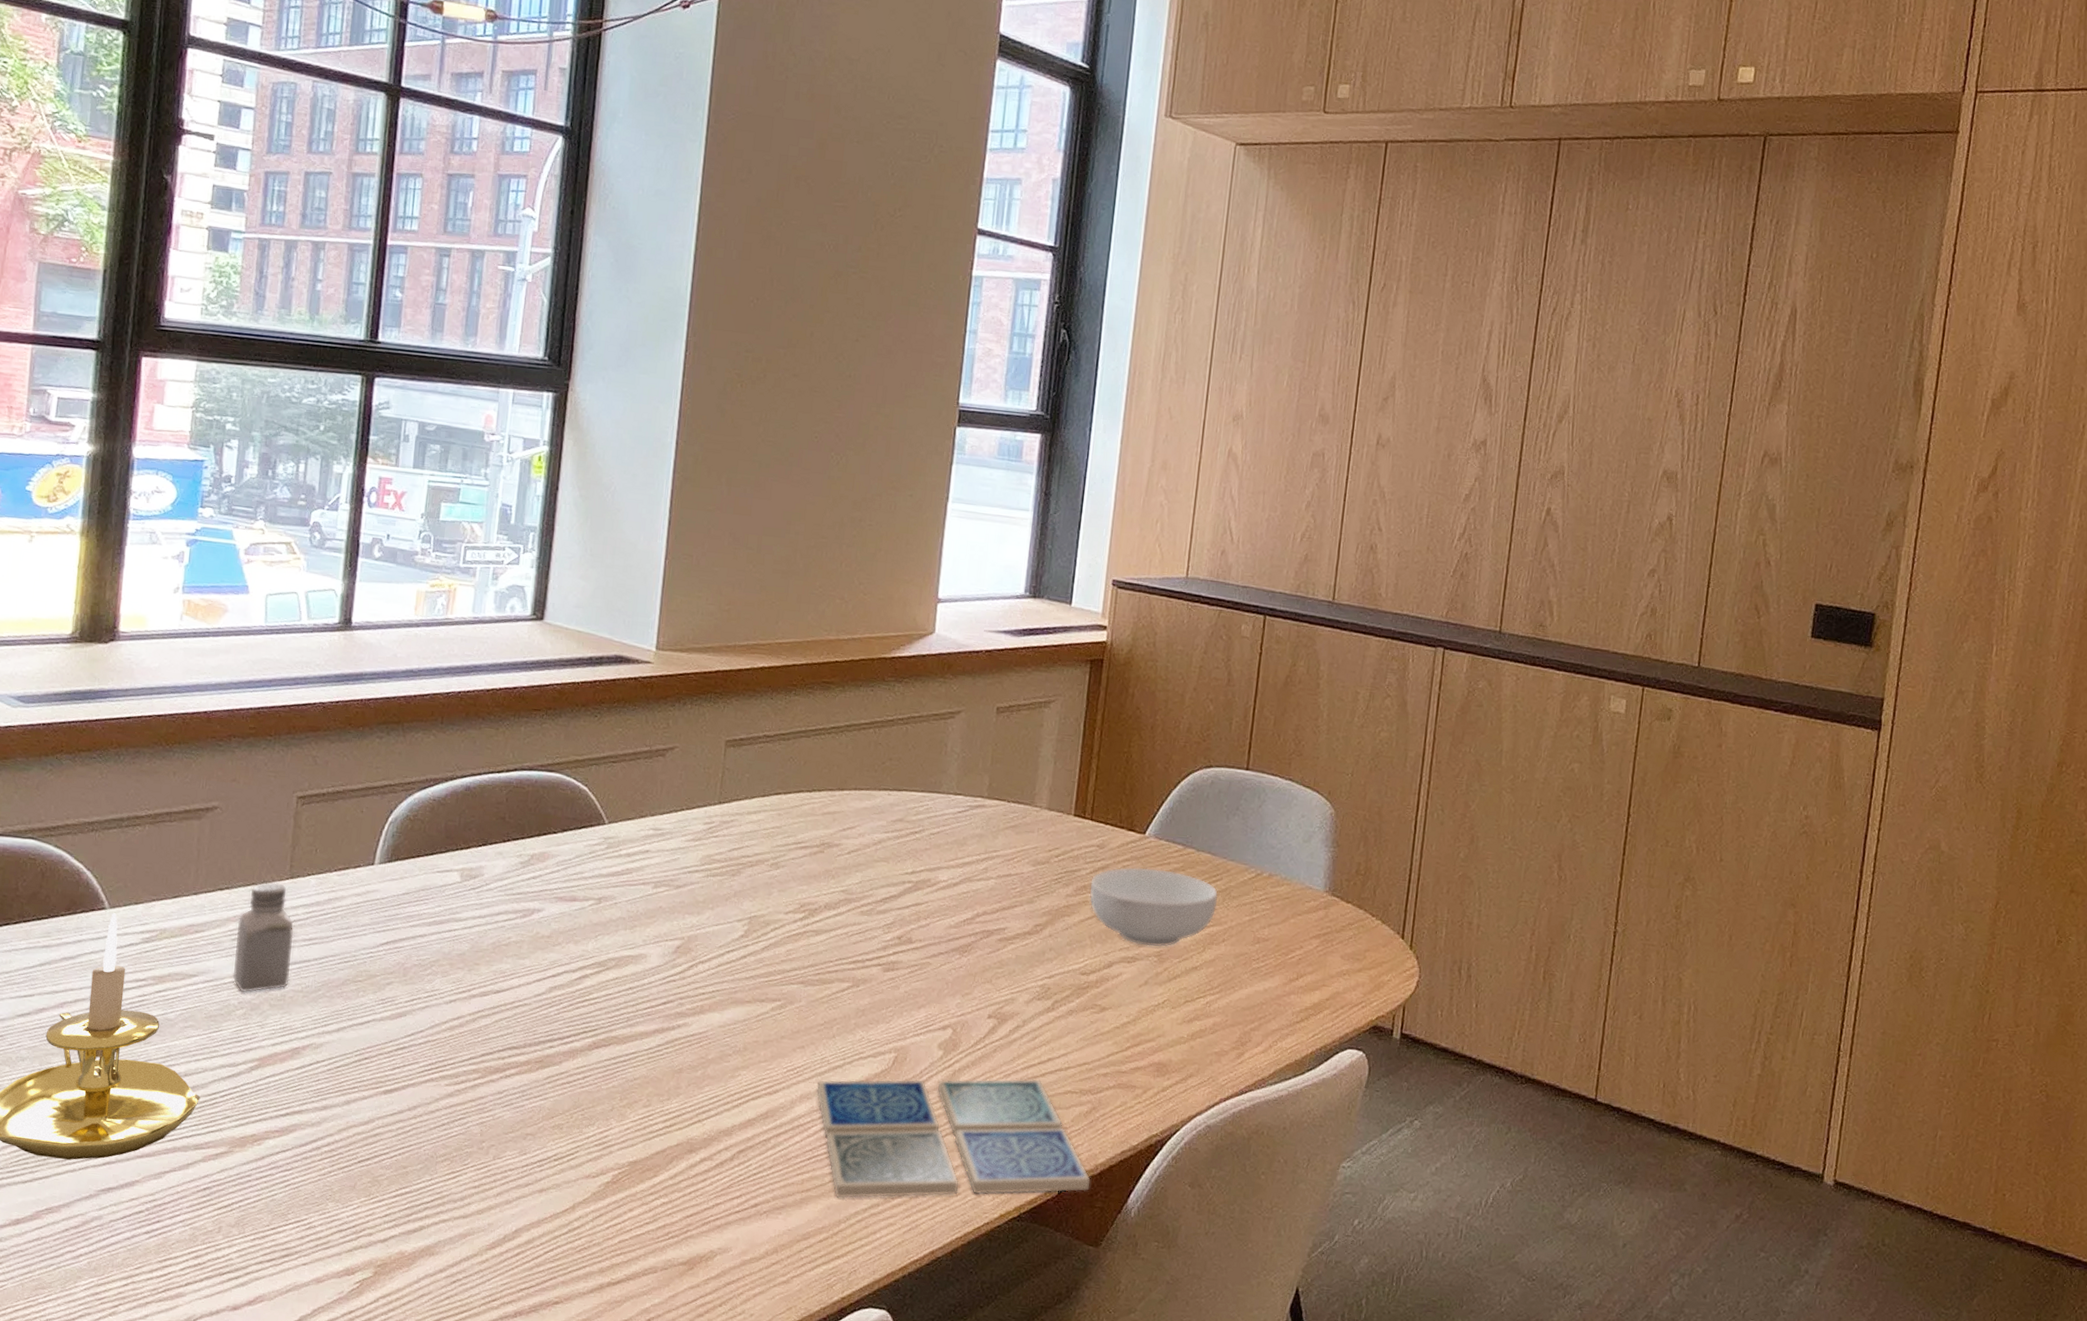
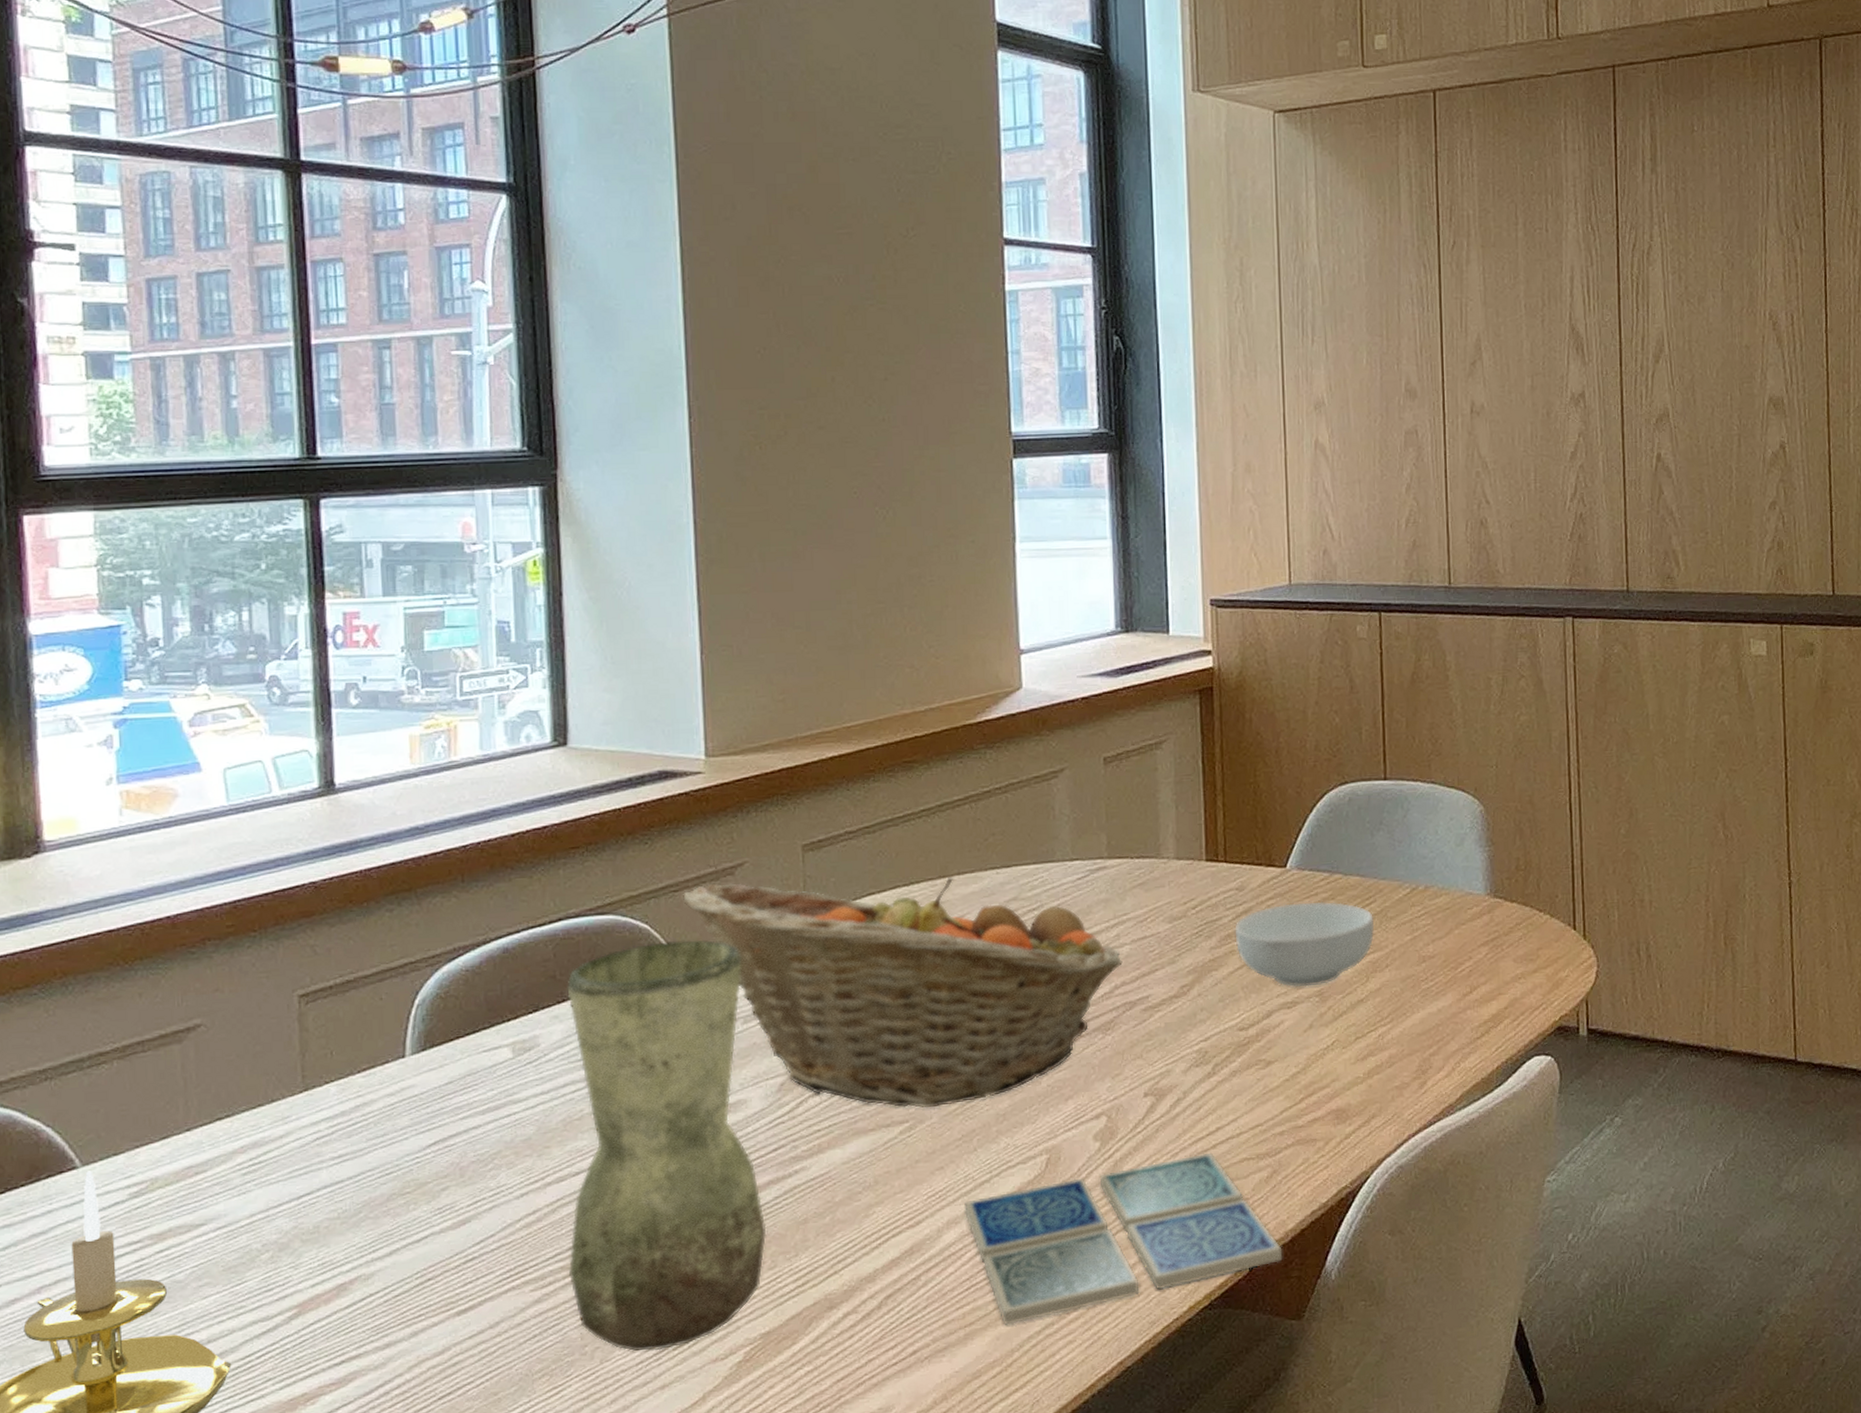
saltshaker: present [233,882,294,993] -> none [246,1099,322,1233]
vase: none [478,804,661,1159] -> present [567,939,767,1352]
fruit basket: none [619,760,987,993] -> present [683,877,1123,1109]

